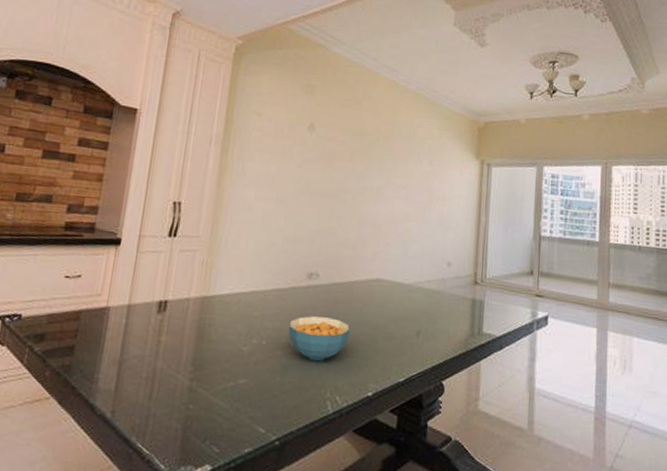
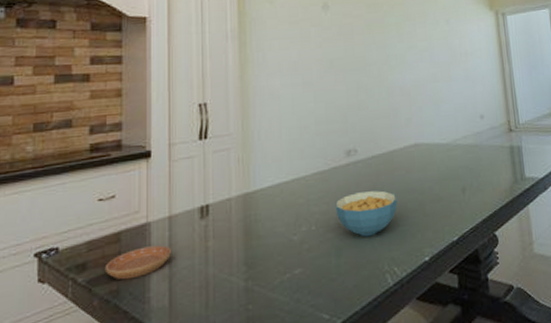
saucer: none [60,329,125,358] -> present [104,245,171,280]

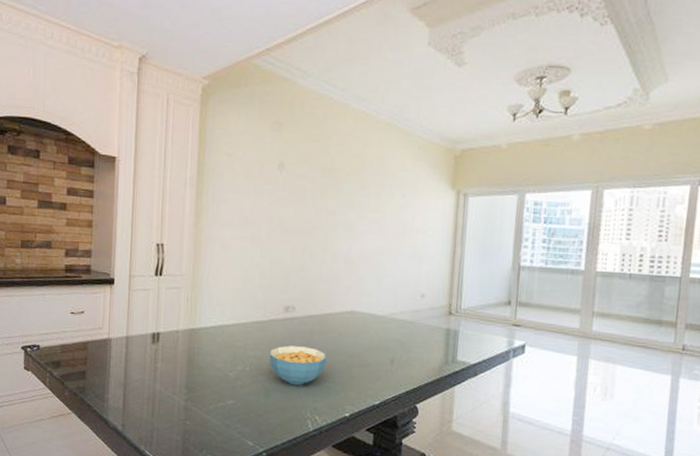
saucer: present [104,245,171,280] -> none [74,357,127,381]

